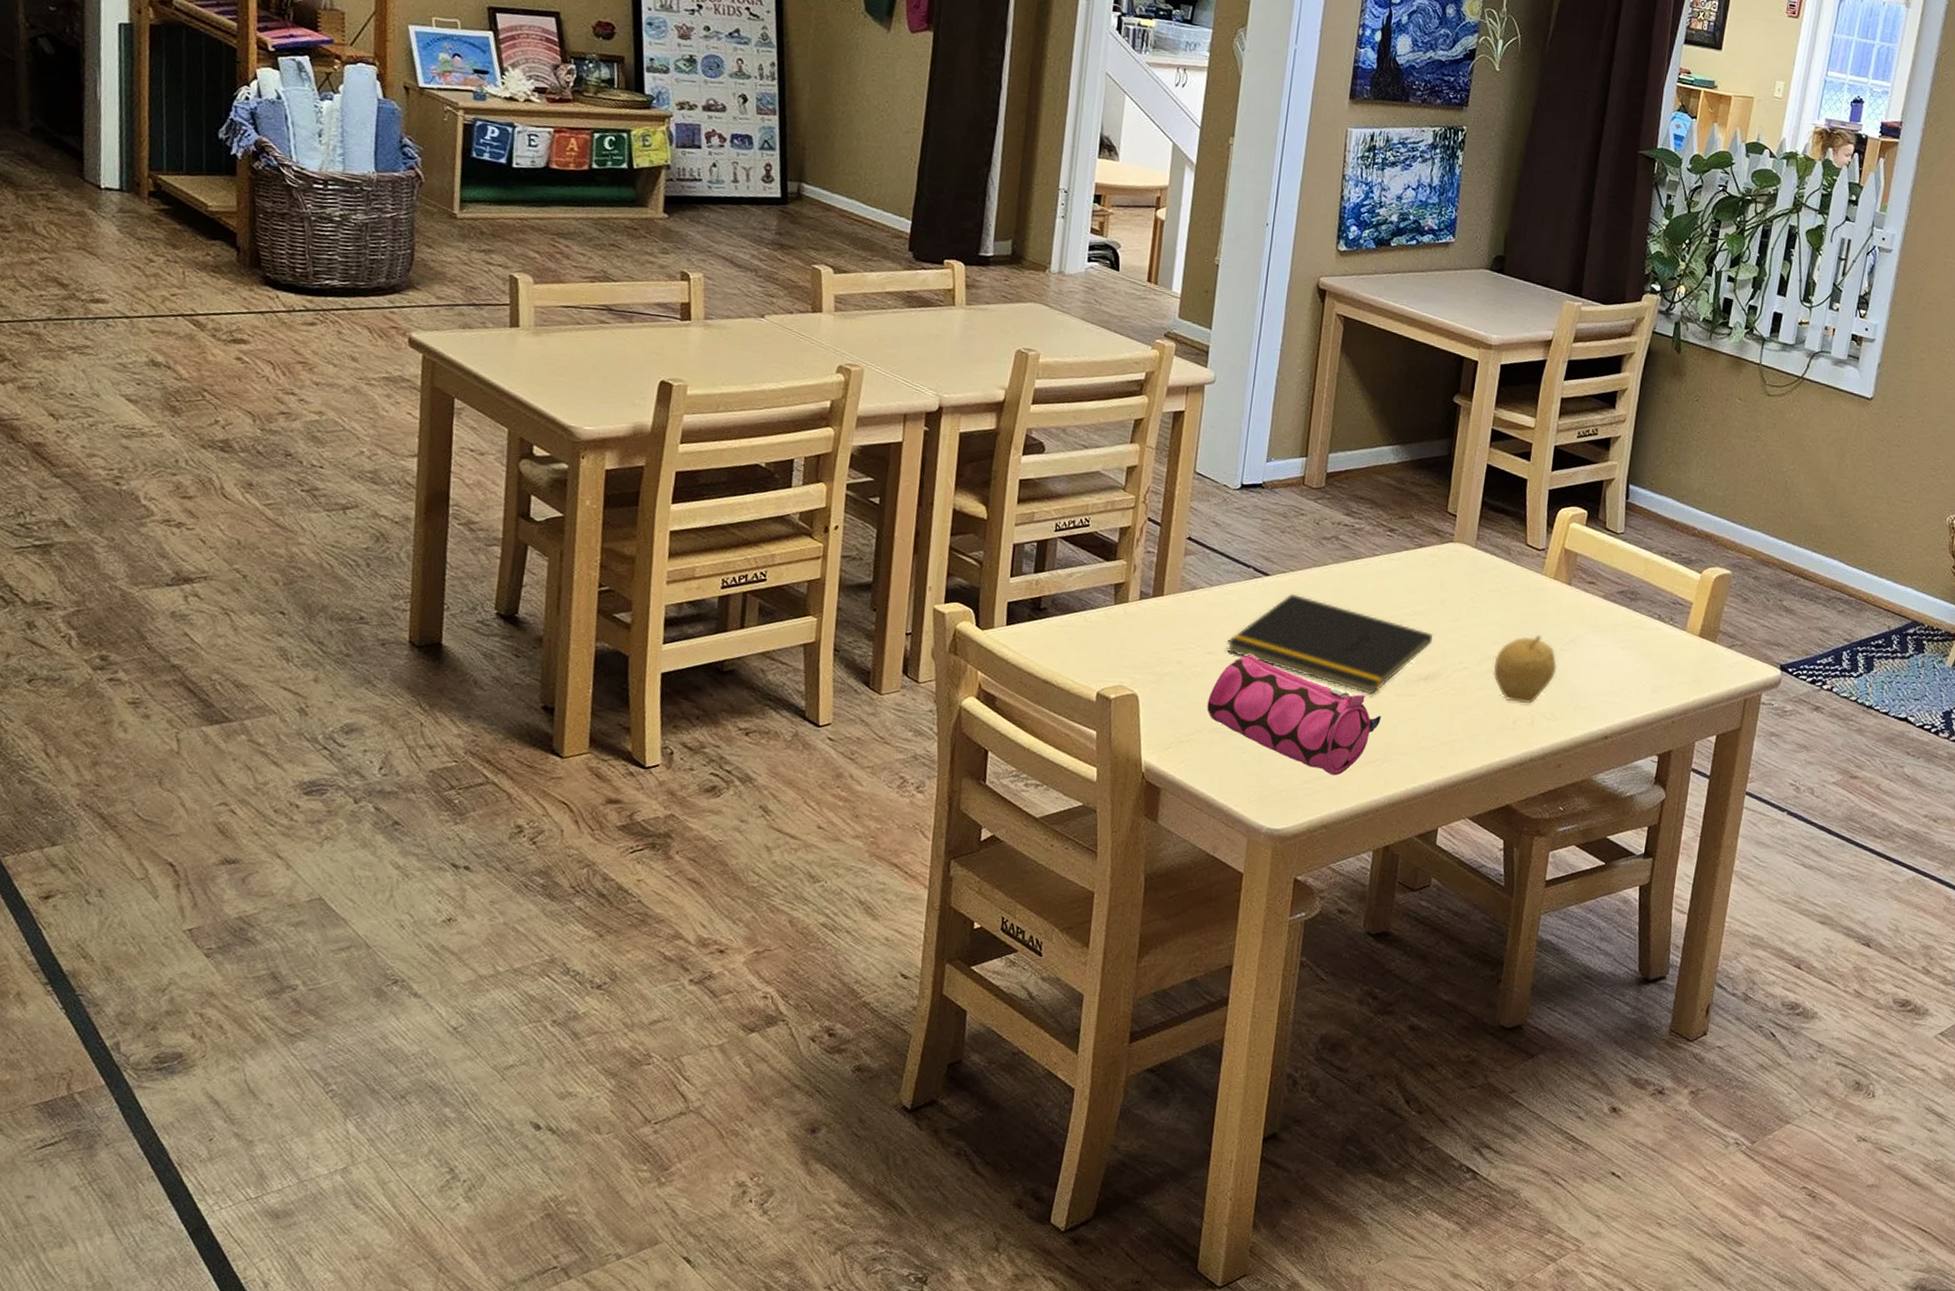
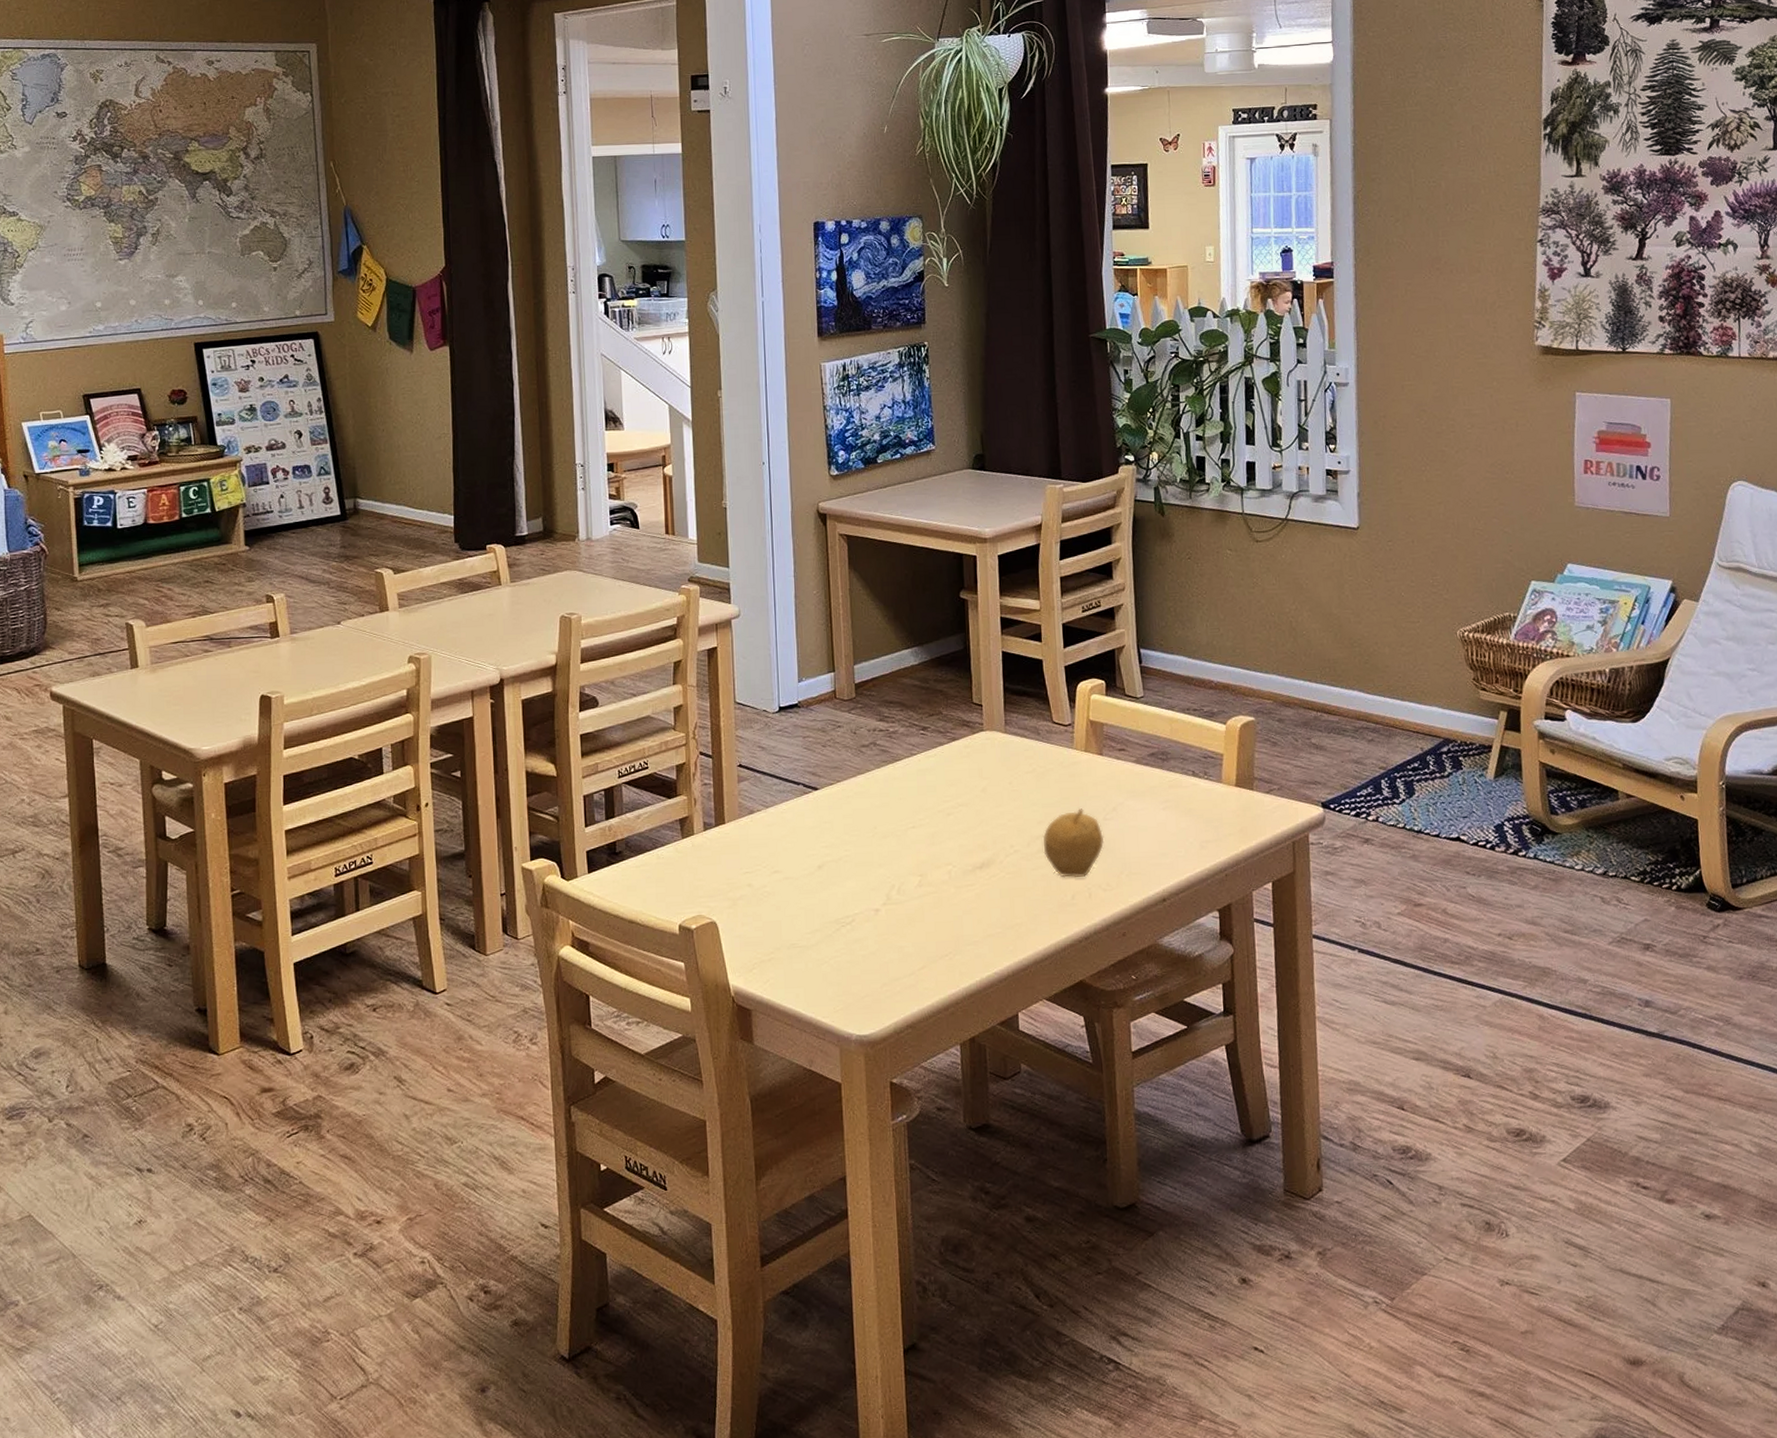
pencil case: present [1207,655,1382,776] -> none [781,868,946,975]
notepad: present [1226,593,1434,695] -> none [789,803,981,891]

